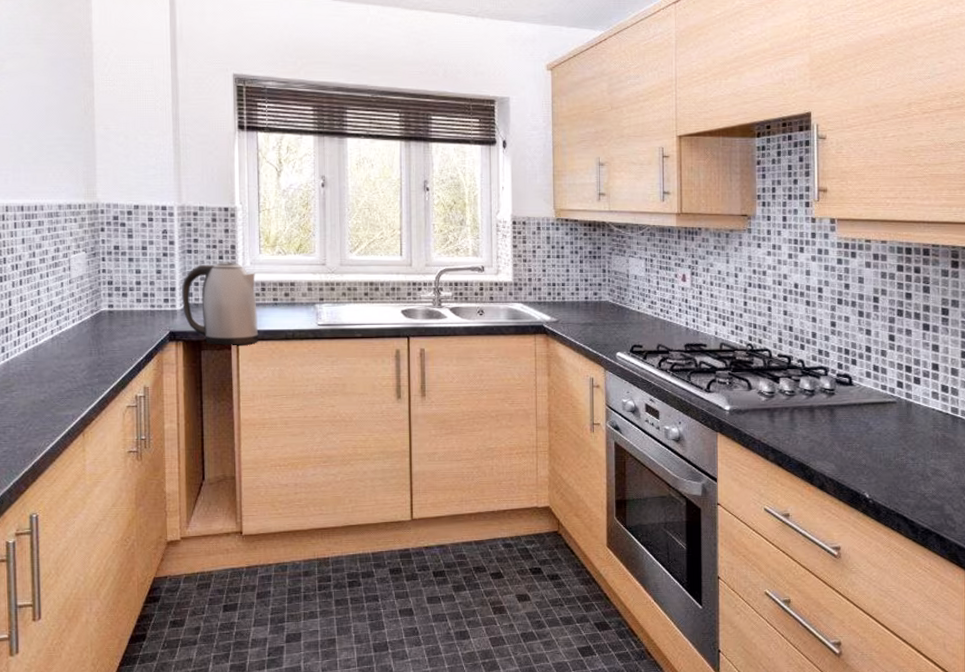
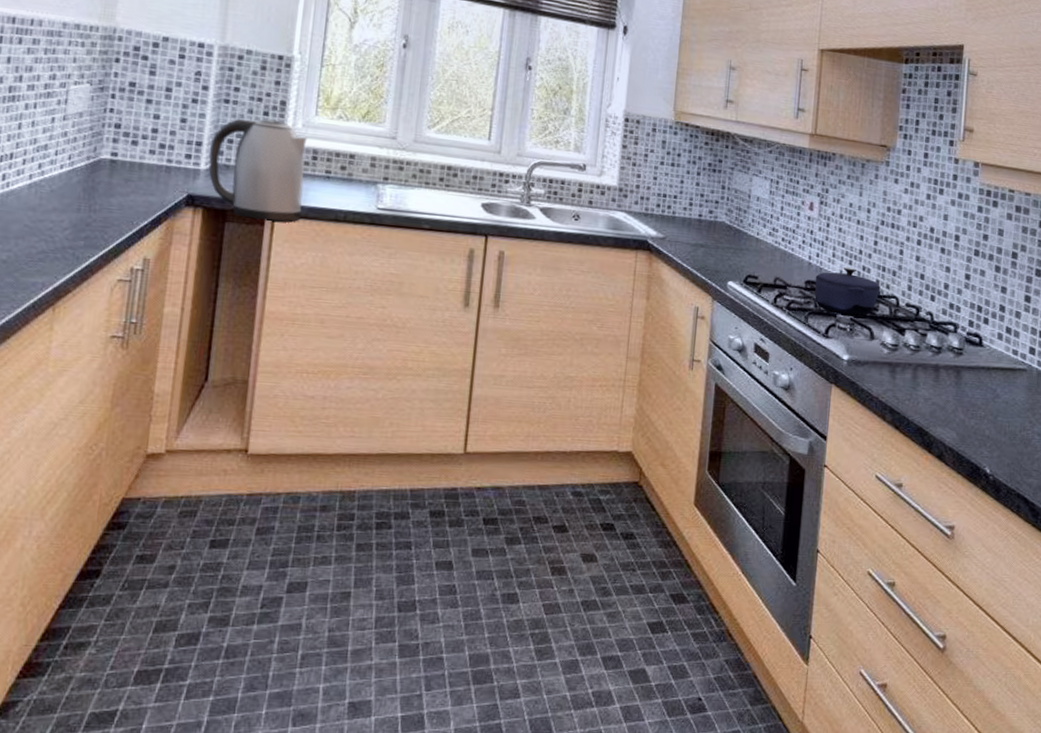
cooking pot: none [693,327,753,371] -> present [814,266,880,317]

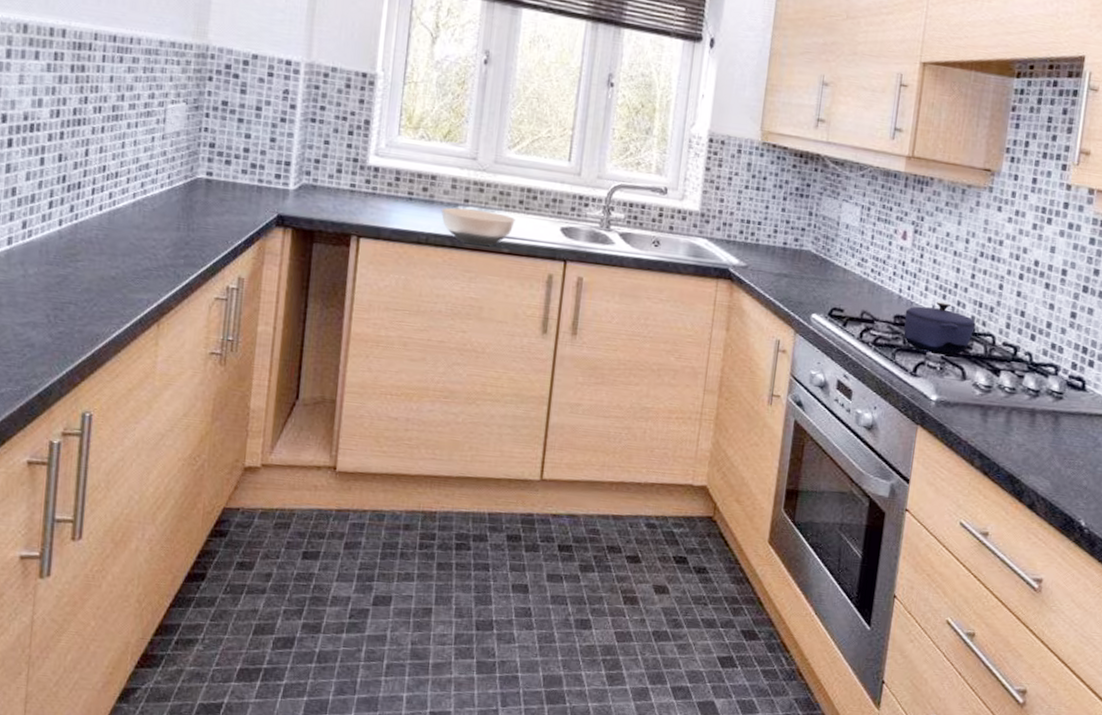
kettle: present [208,119,307,222] -> none [297,138,390,244]
bowl: none [359,185,436,222] -> present [441,207,515,246]

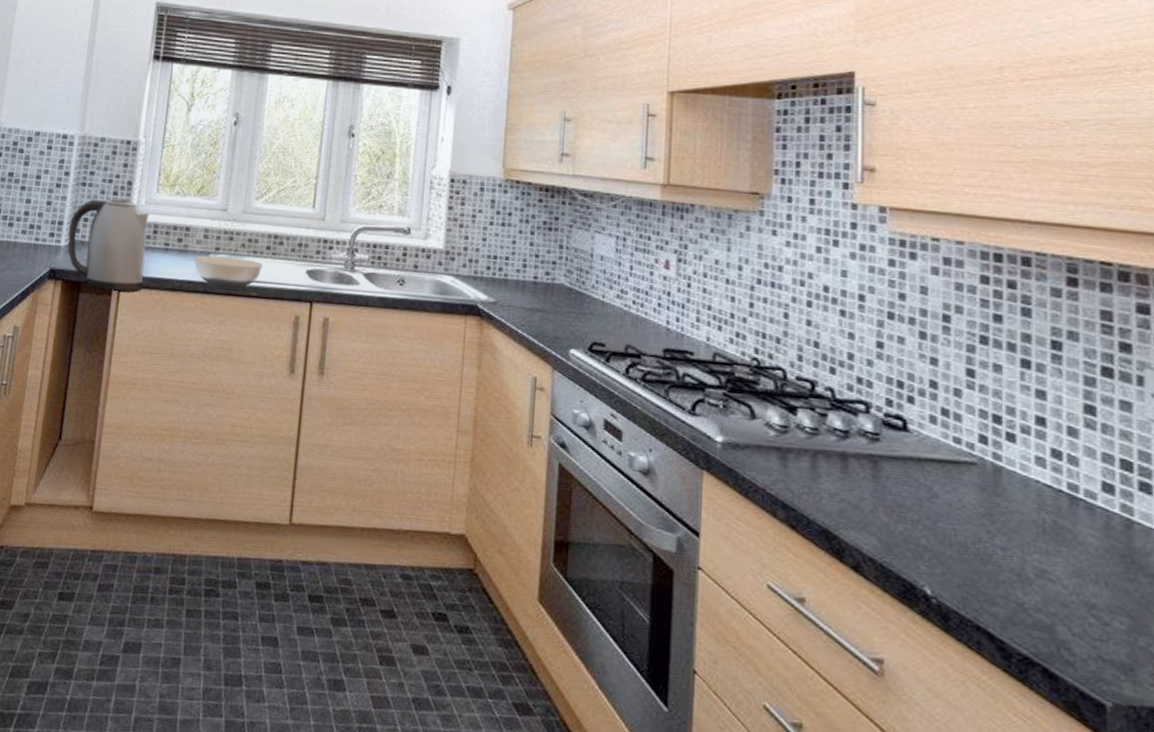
kettle: none [297,138,390,244] -> present [67,198,149,292]
cooking pot: present [903,301,976,356] -> none [675,332,761,392]

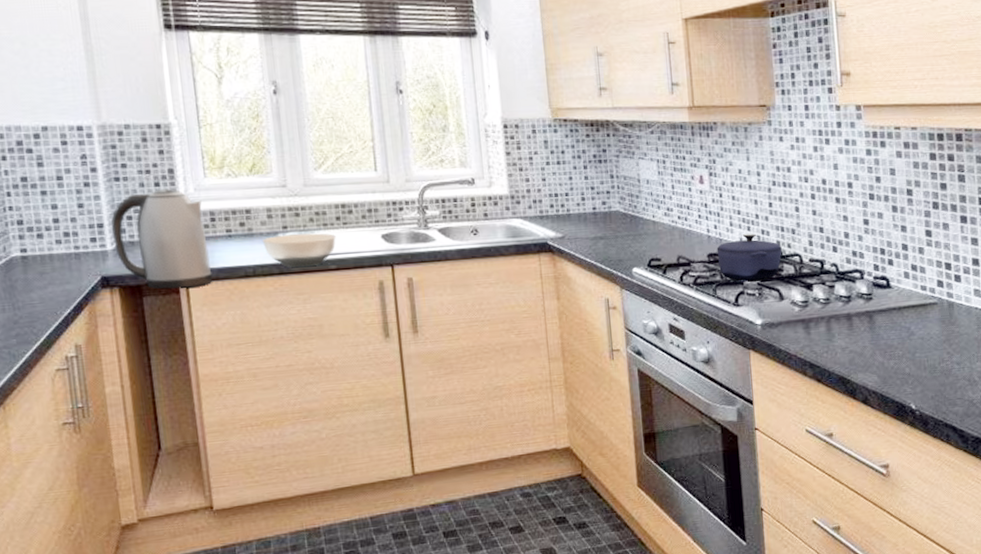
cooking pot: none [675,332,761,392] -> present [716,233,782,282]

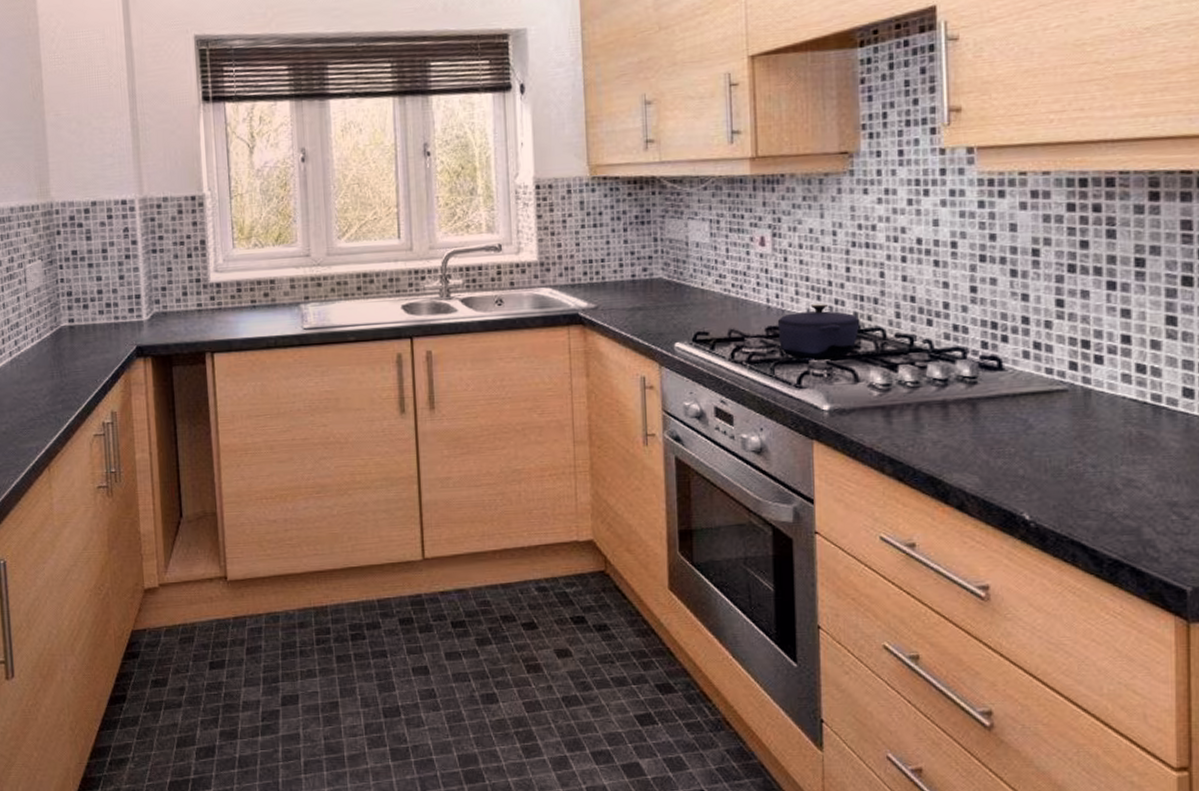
kettle: present [111,189,213,290] -> none [148,260,237,360]
bowl: present [262,233,336,267] -> none [284,303,356,339]

